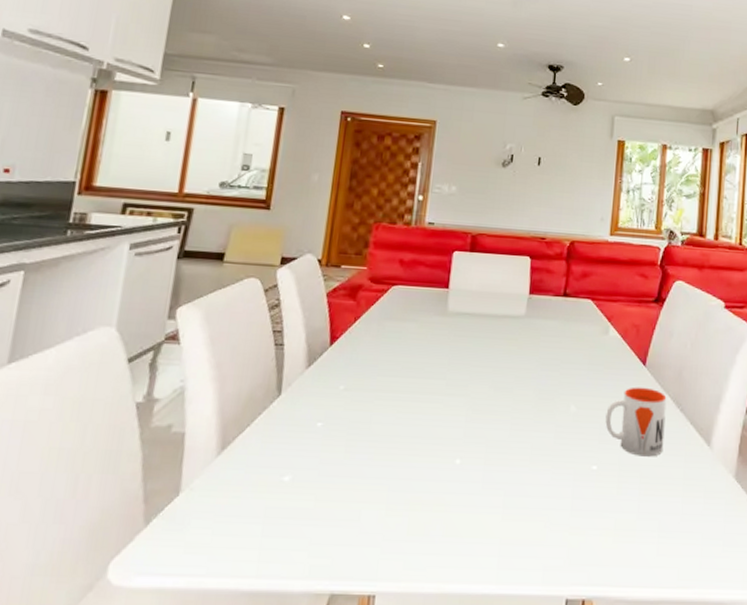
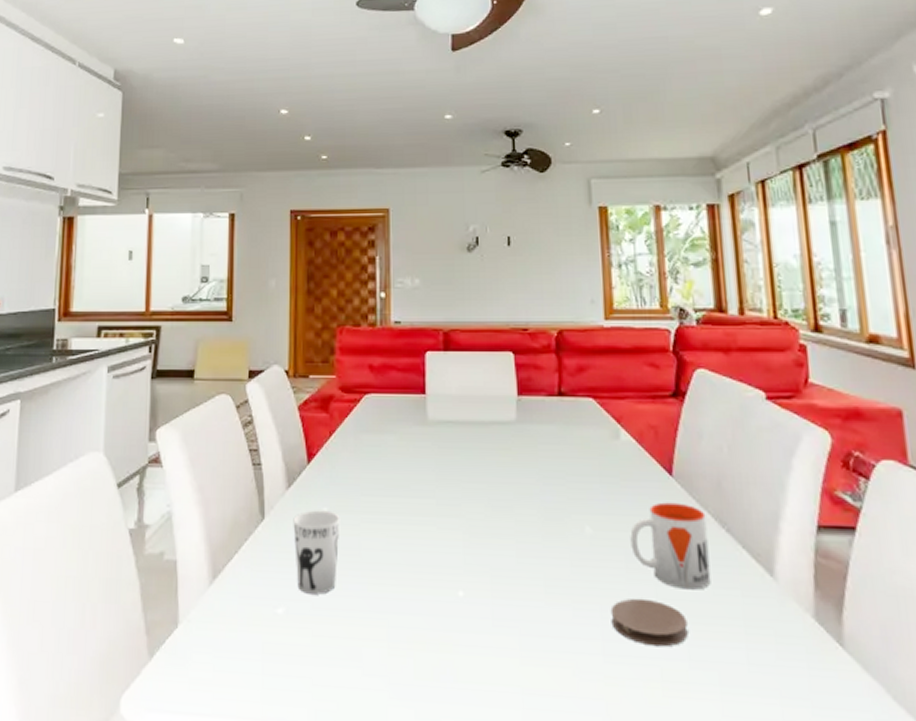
cup: none [306,387,356,464] -> present [293,510,340,595]
coaster: none [581,464,641,503] -> present [610,598,688,647]

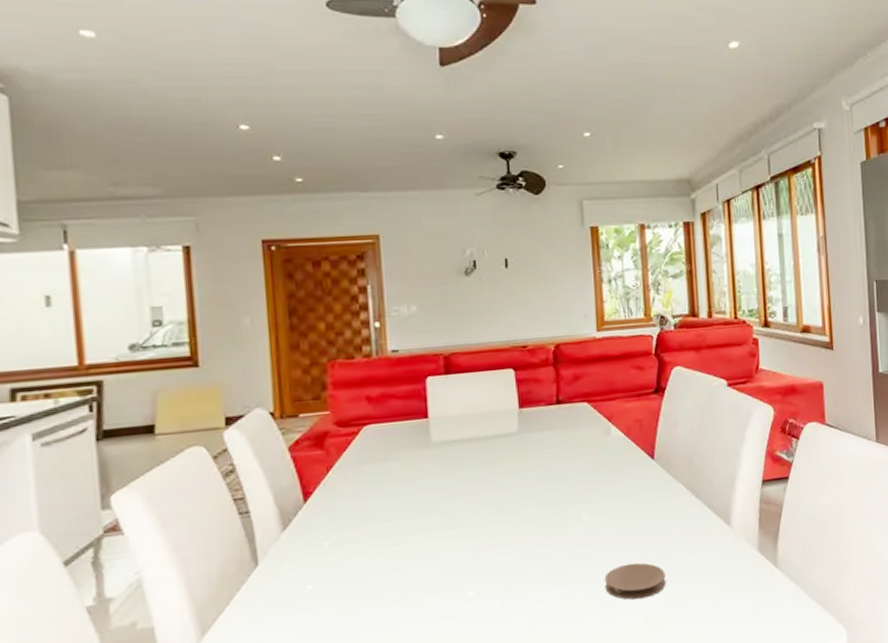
cup: present [293,510,340,595] -> none [291,544,345,628]
mug: present [630,502,711,590] -> none [620,480,684,550]

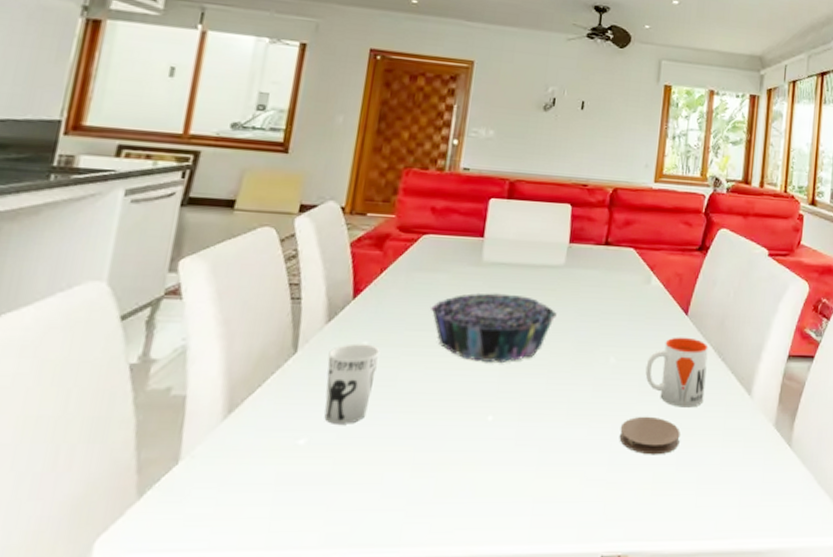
cup: none [291,544,345,628] -> present [324,343,381,424]
decorative bowl: none [388,469,520,542] -> present [431,292,557,363]
mug: none [620,480,684,550] -> present [645,337,709,408]

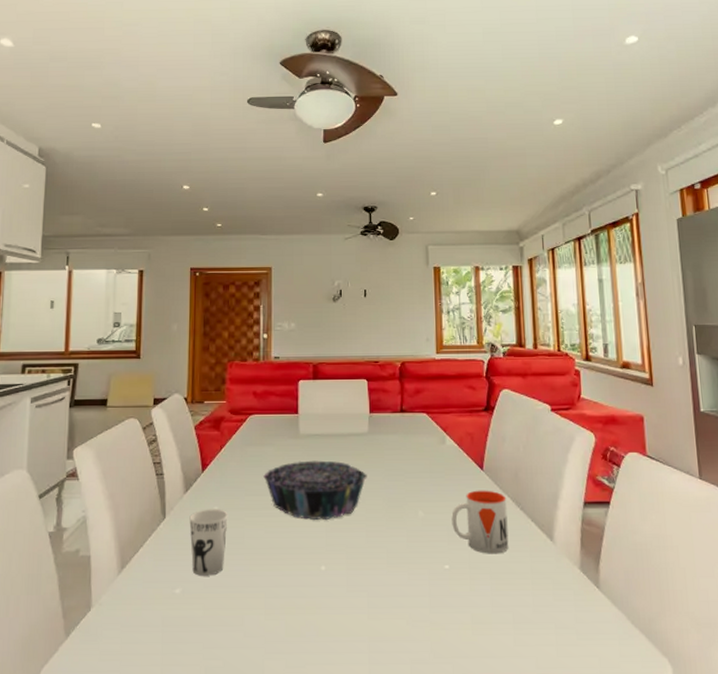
coaster: present [619,416,680,455] -> none [436,563,492,598]

